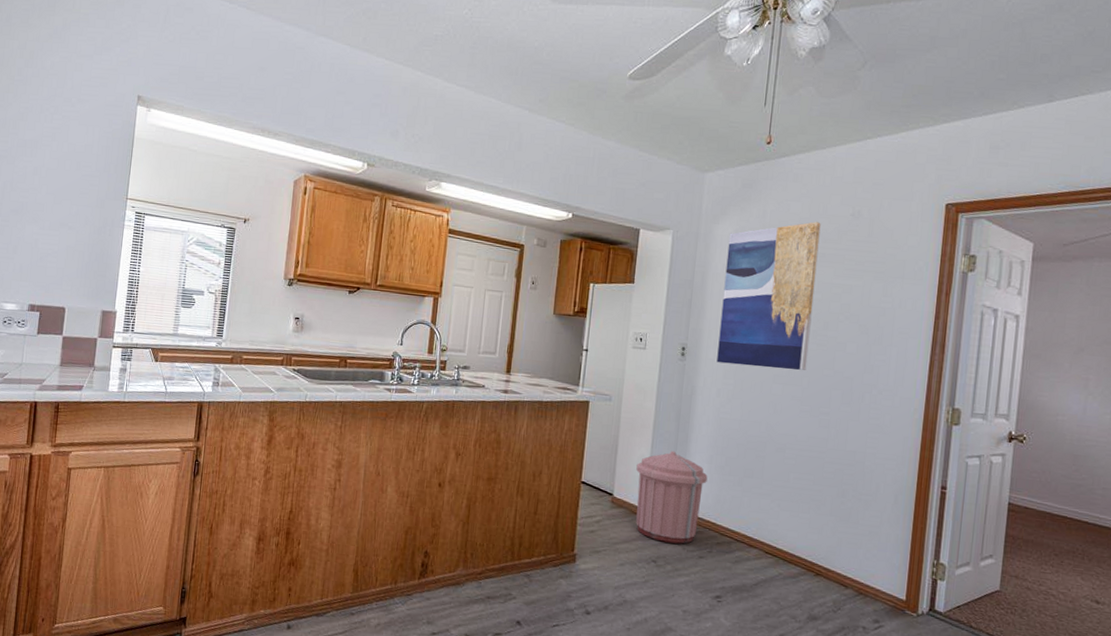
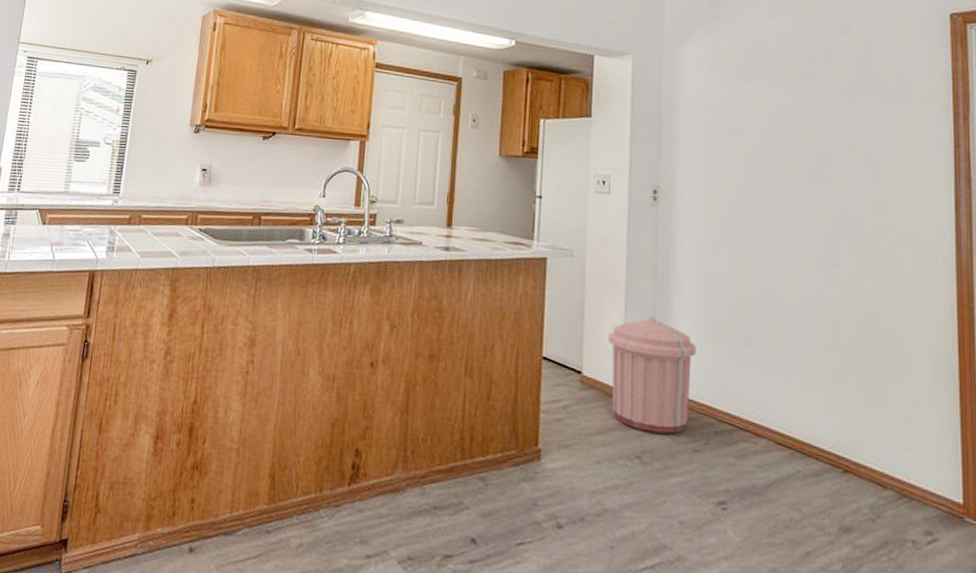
wall art: present [716,222,821,371] -> none [696,40,805,214]

